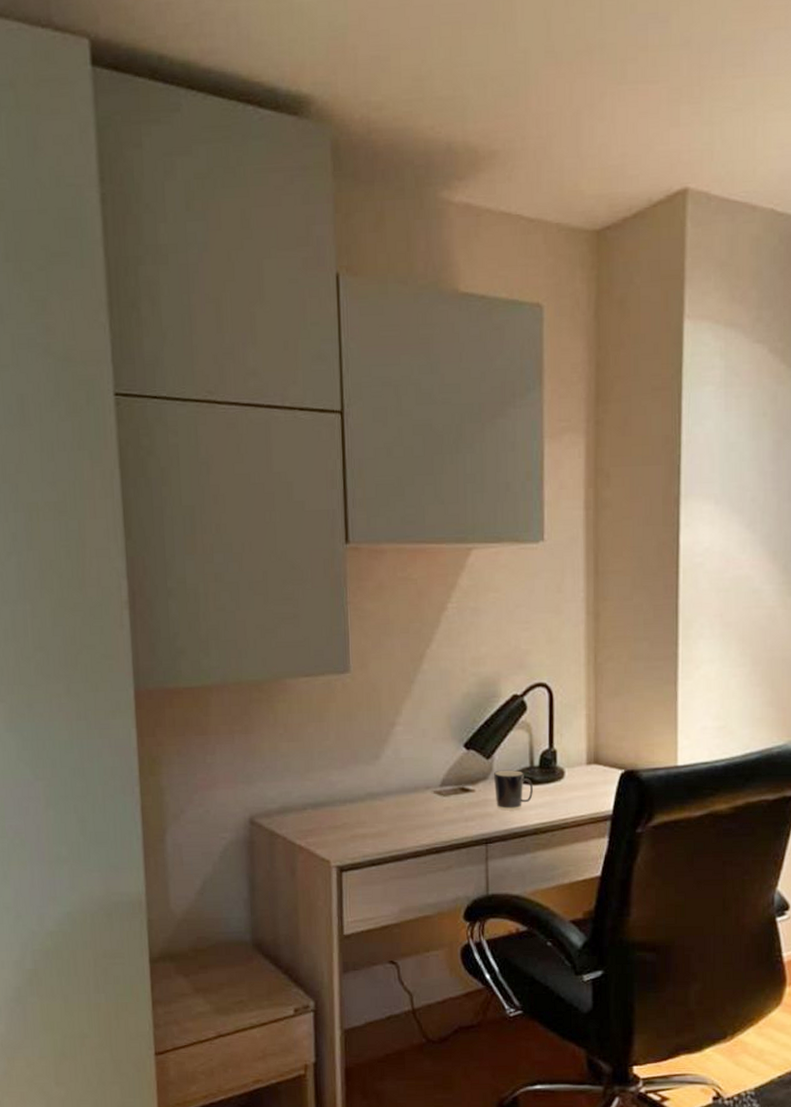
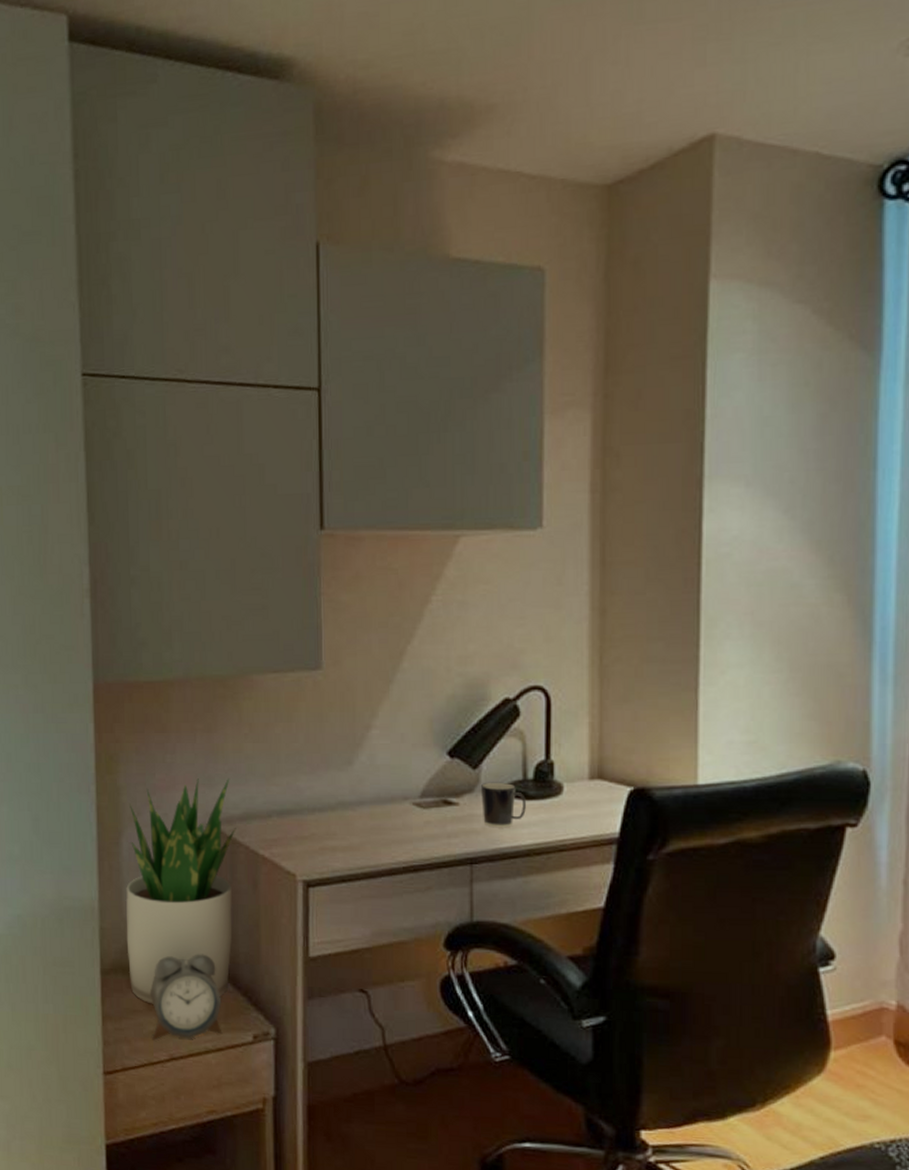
planter: none [172,776,274,987] -> present [126,778,236,1004]
alarm clock: none [197,938,266,1021] -> present [149,954,223,1041]

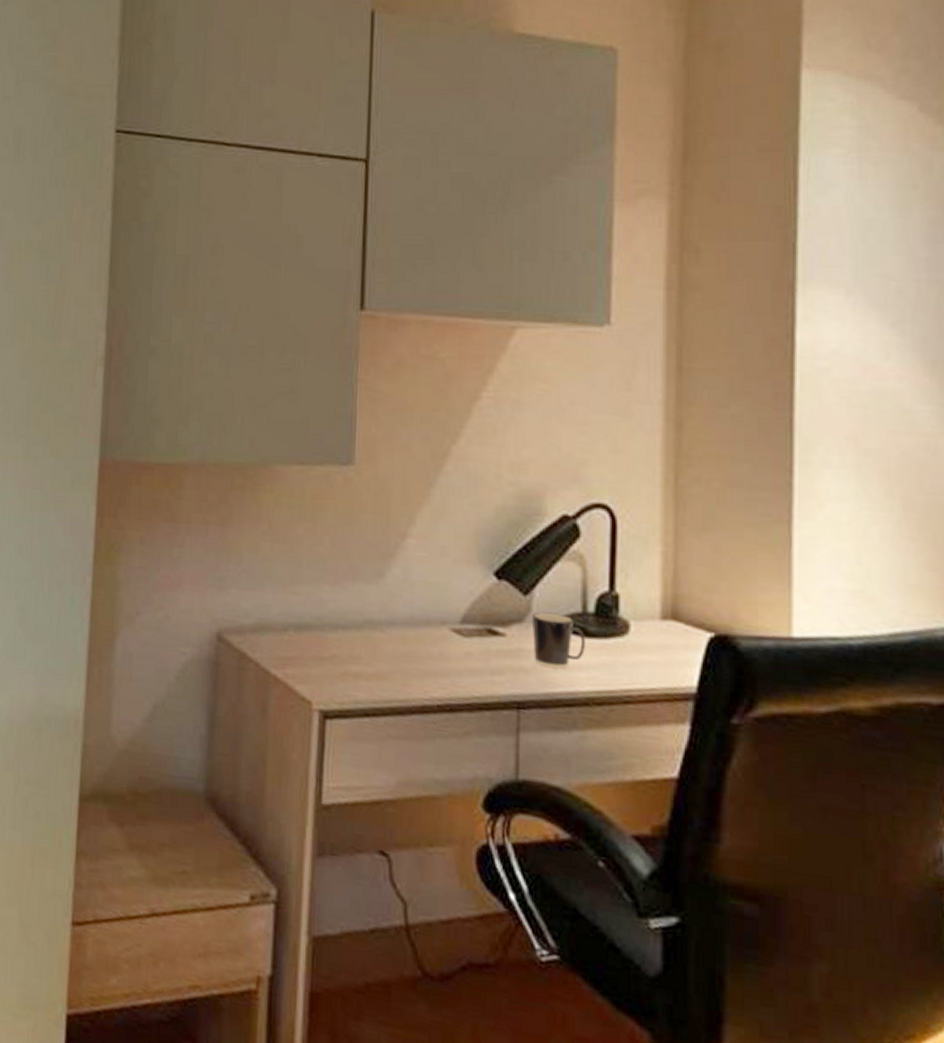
planter: present [126,778,236,1004] -> none [111,578,247,844]
alarm clock: present [149,954,223,1041] -> none [131,786,216,892]

